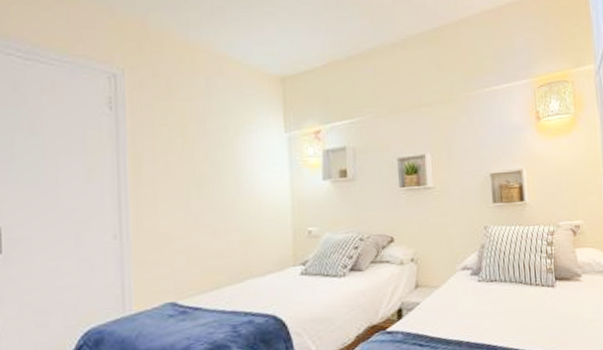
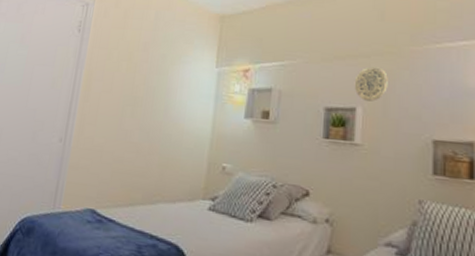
decorative plate: none [420,114,450,147] -> present [354,66,388,101]

